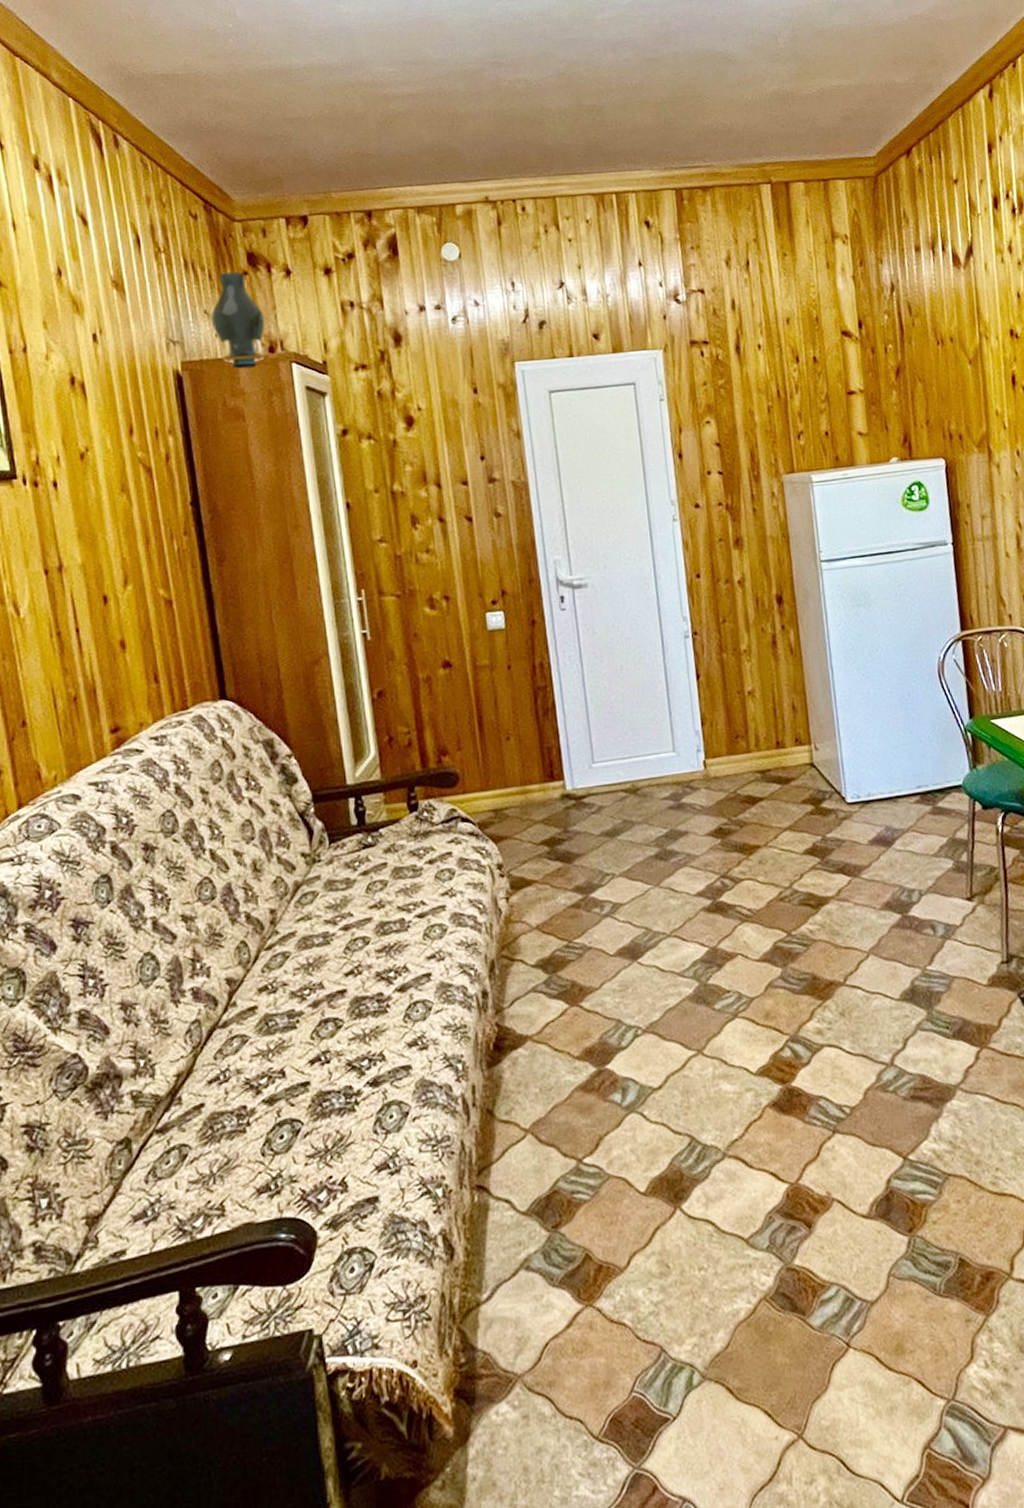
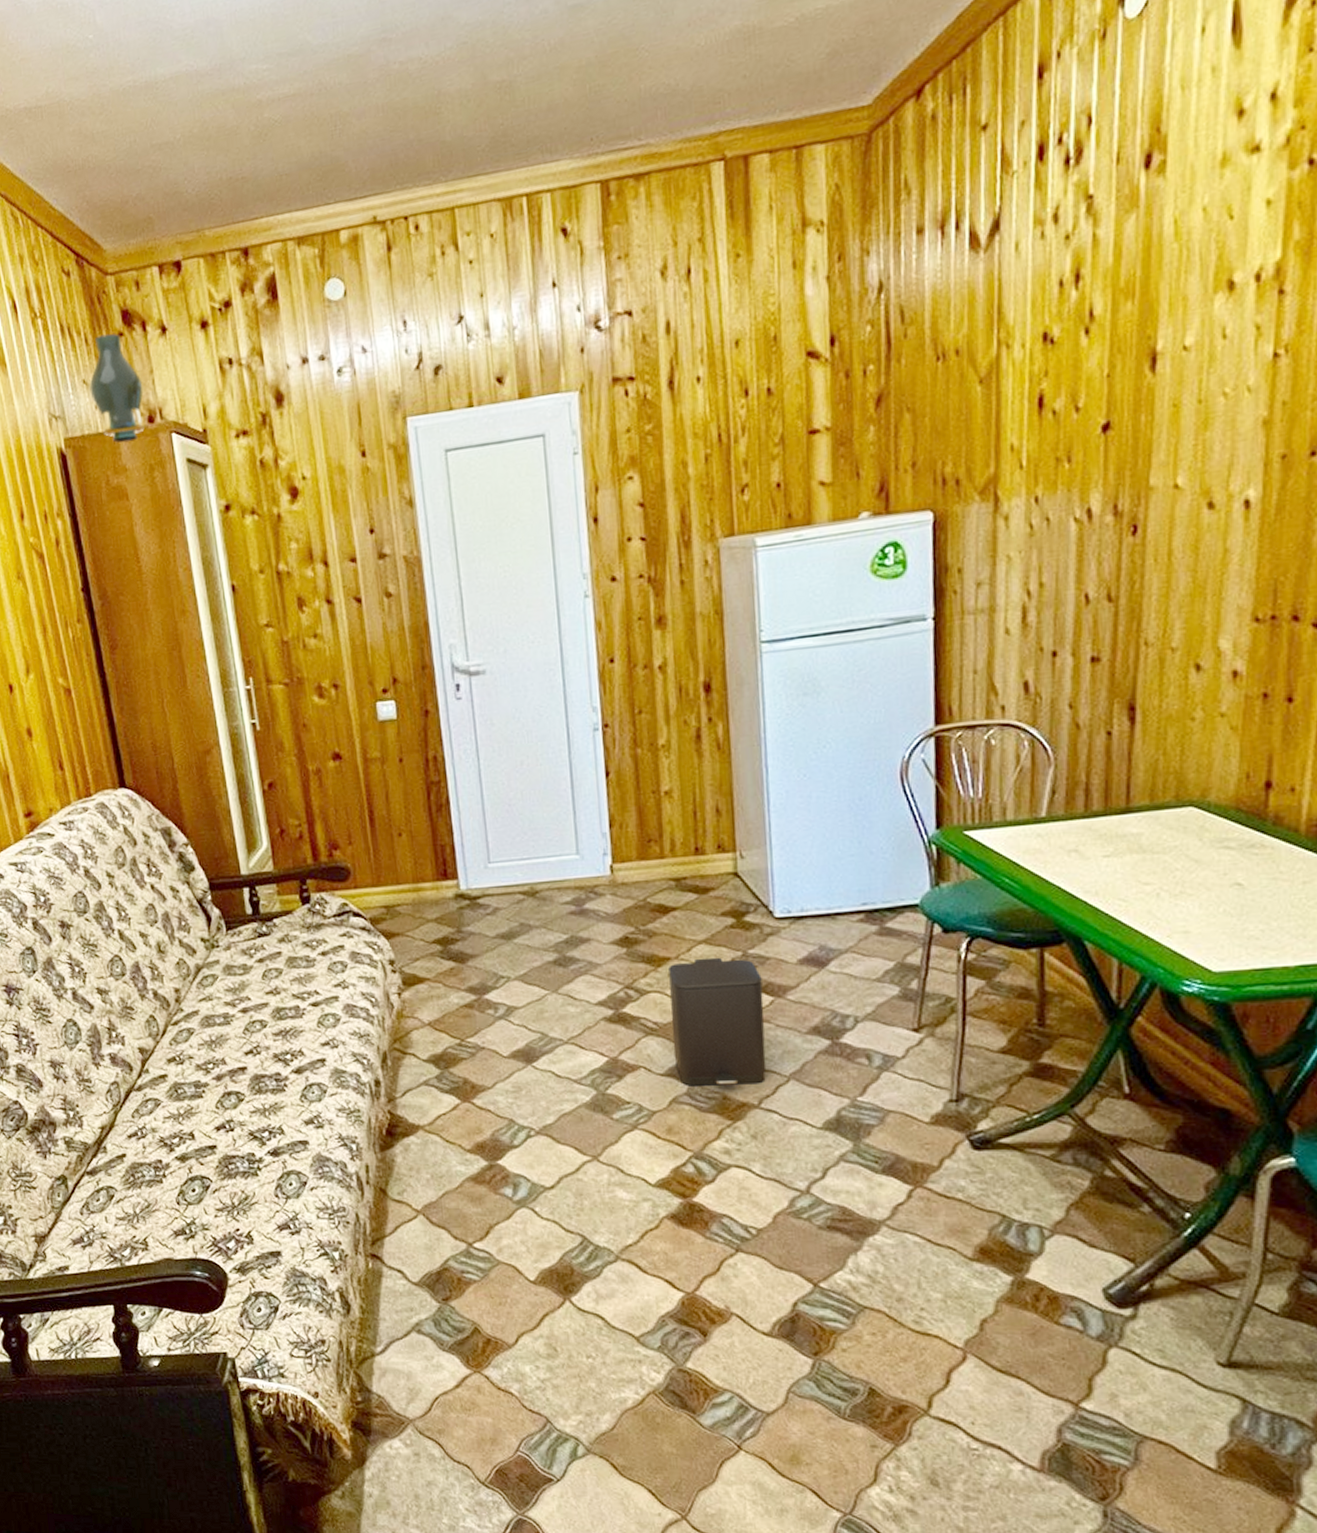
pedal bin: none [759,842,849,970] -> present [669,957,767,1086]

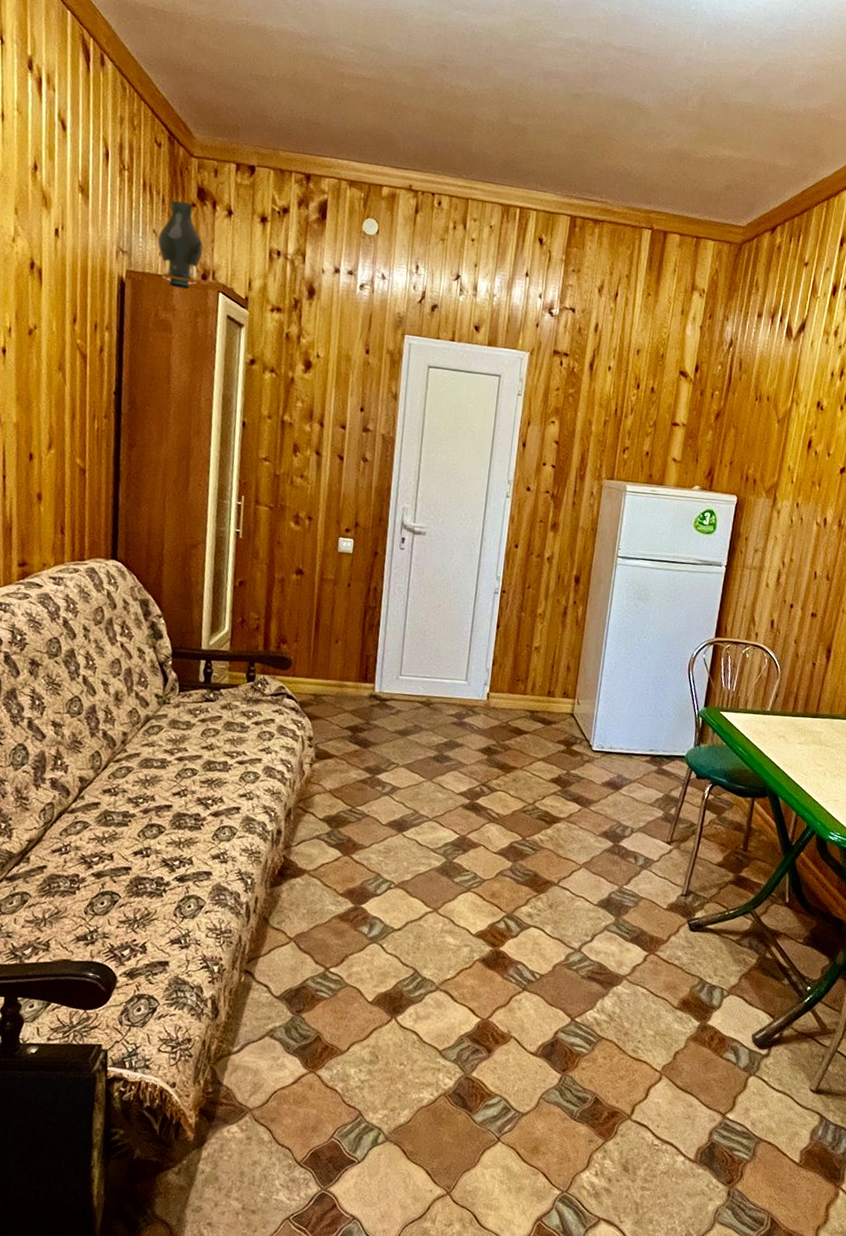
pedal bin: present [669,957,767,1086] -> none [506,771,576,868]

